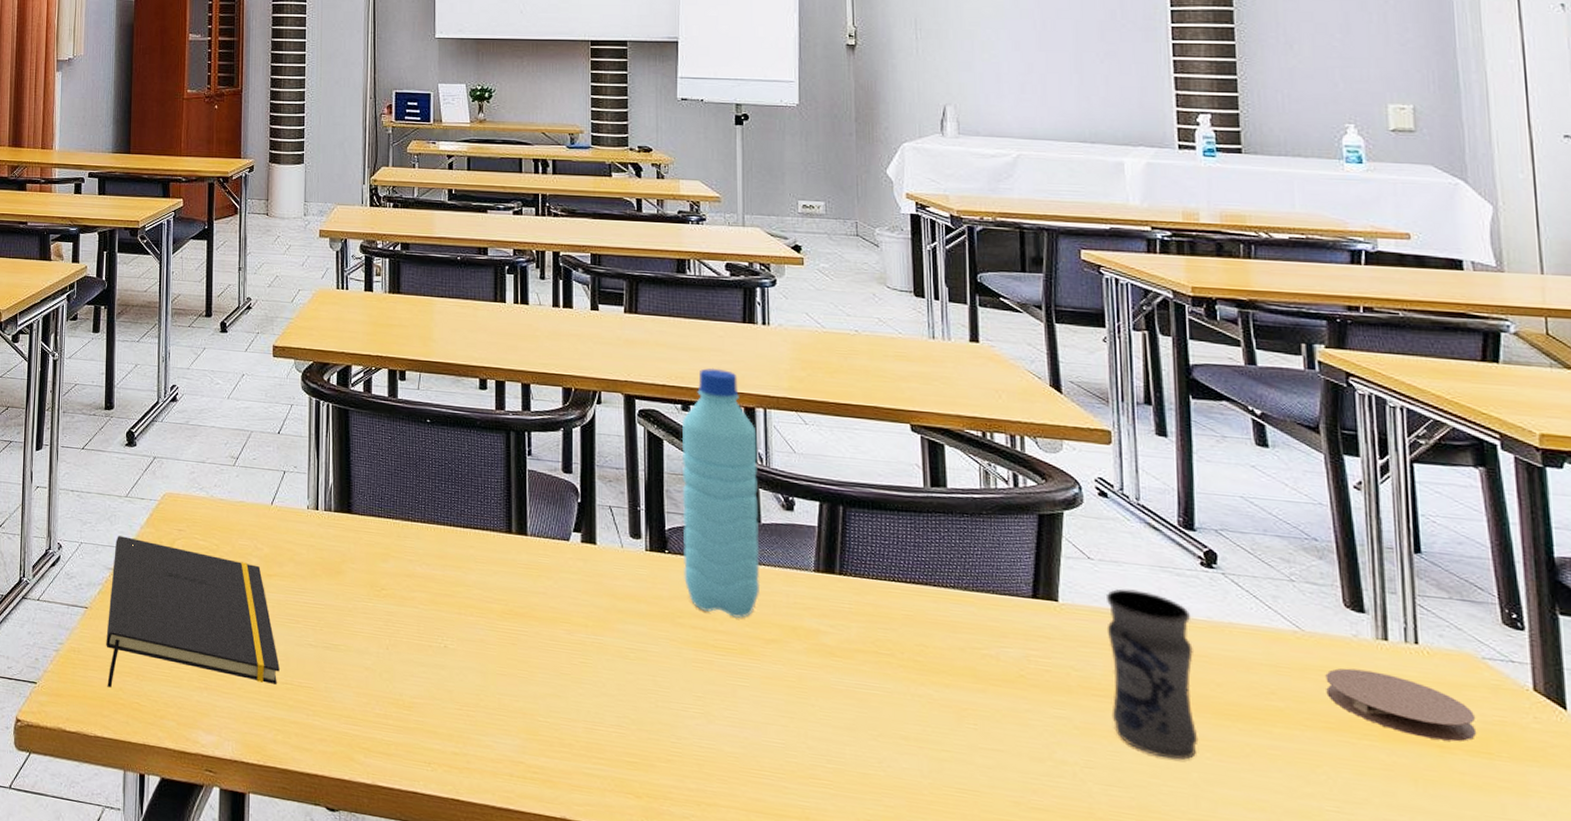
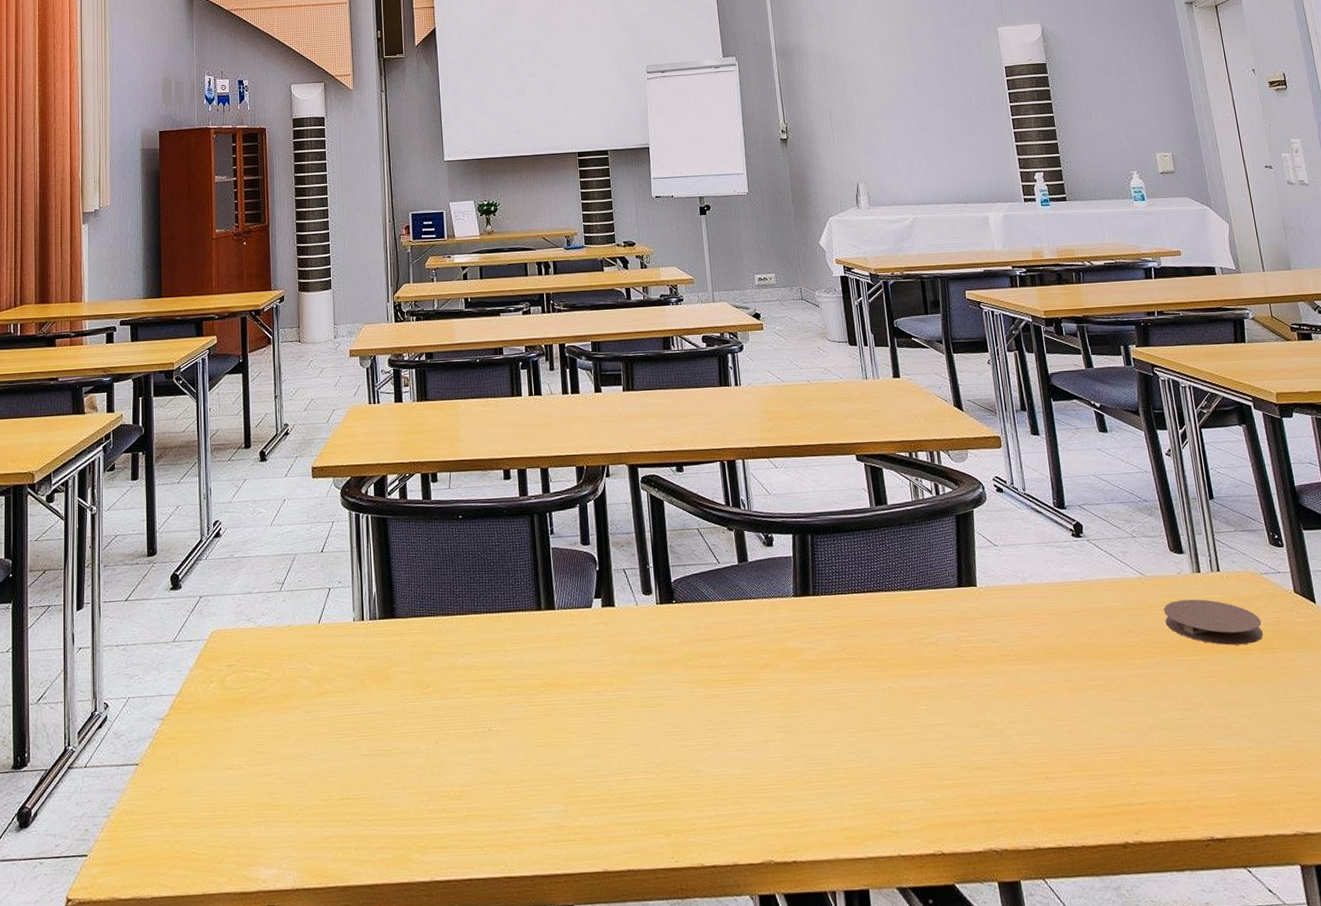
notepad: present [106,536,280,688] -> none [159,682,336,843]
water bottle: present [681,367,761,618] -> none [677,429,752,651]
jar: present [1105,588,1199,760] -> none [1009,565,1085,703]

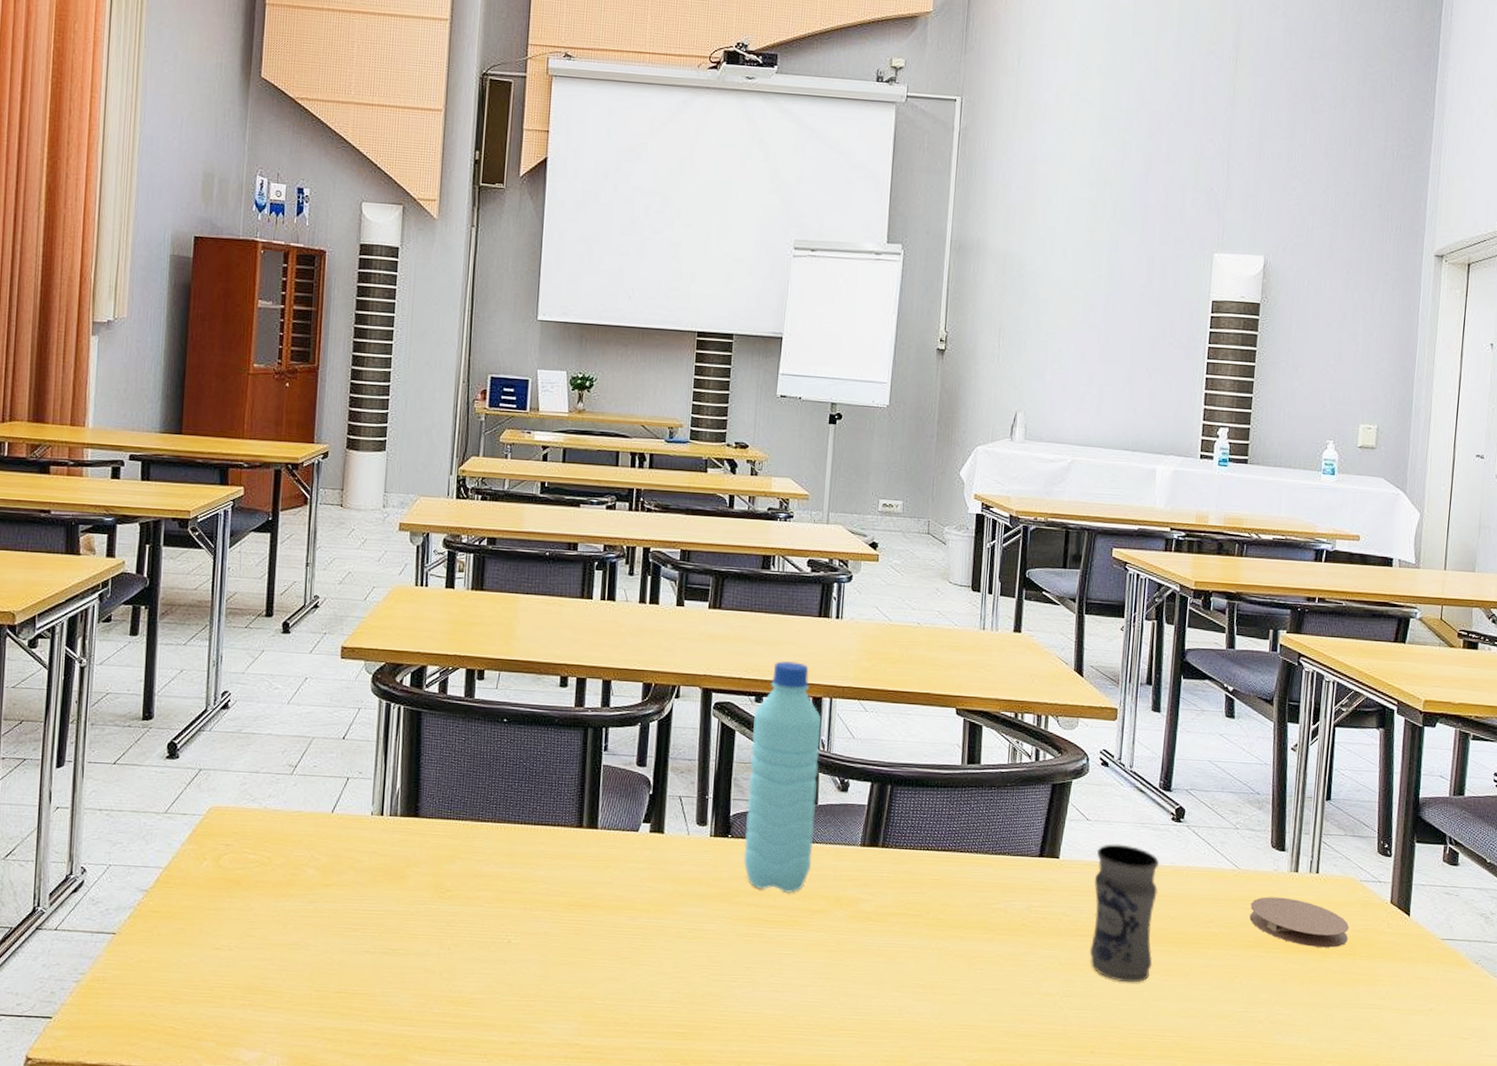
water bottle: none [677,429,752,651] -> present [743,660,822,893]
jar: none [1009,565,1085,703] -> present [1089,844,1159,983]

